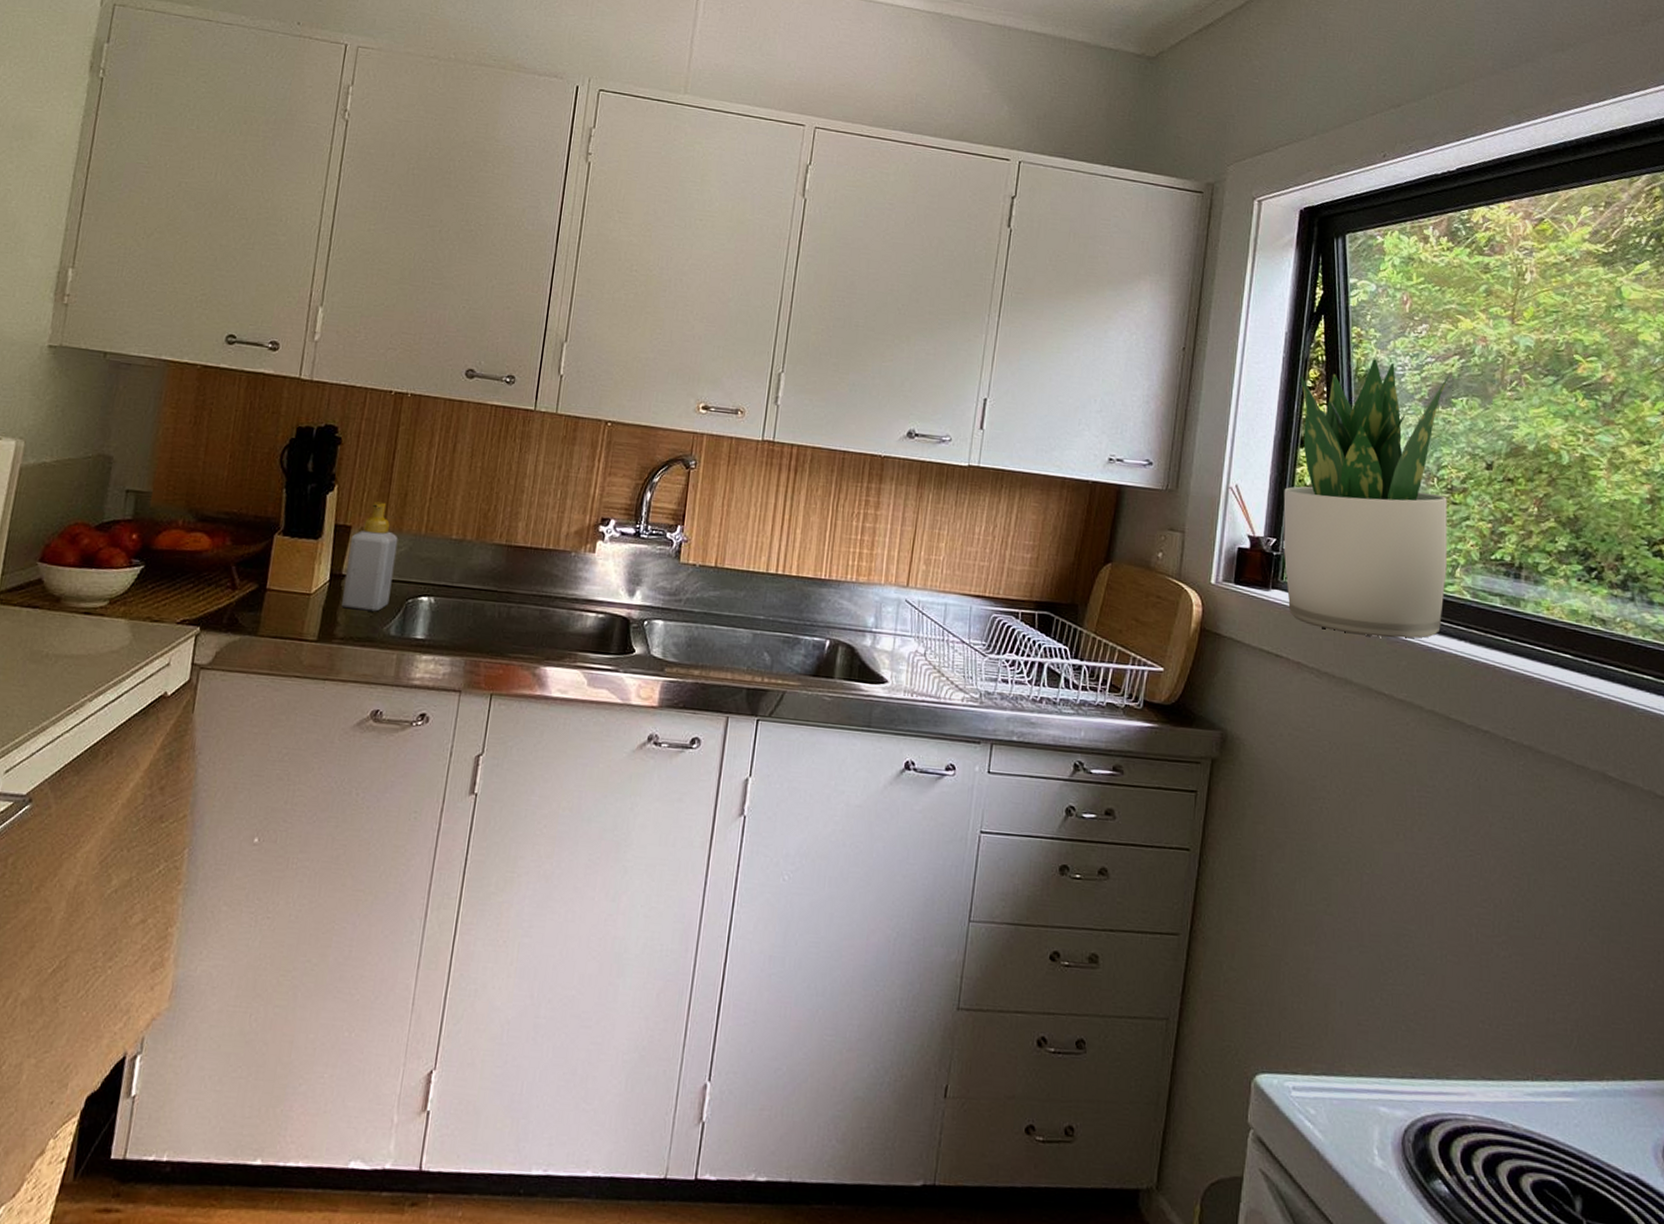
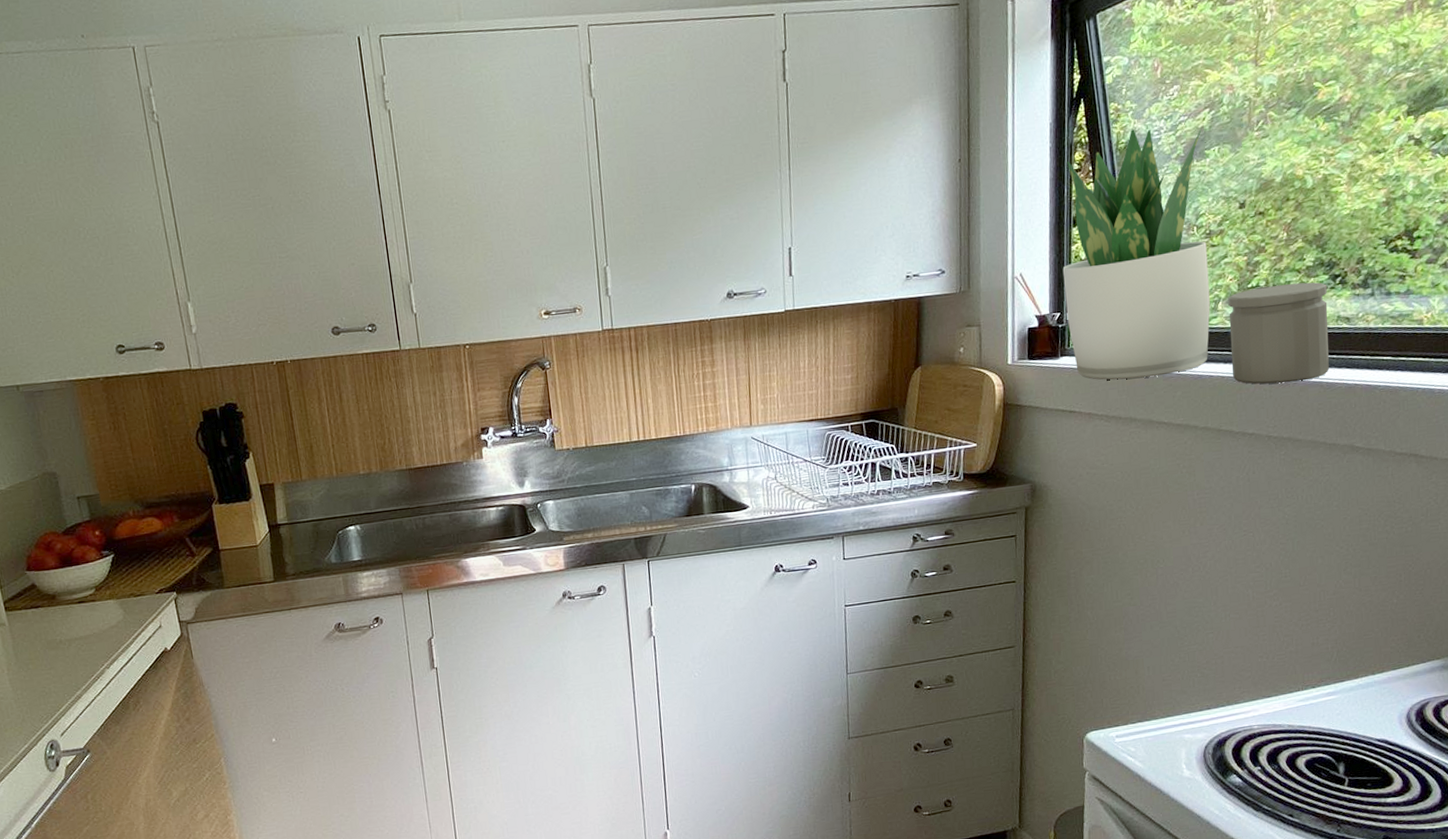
soap bottle: present [341,501,398,612] -> none [276,457,324,551]
jar: none [1467,561,1581,682] -> present [1228,282,1329,384]

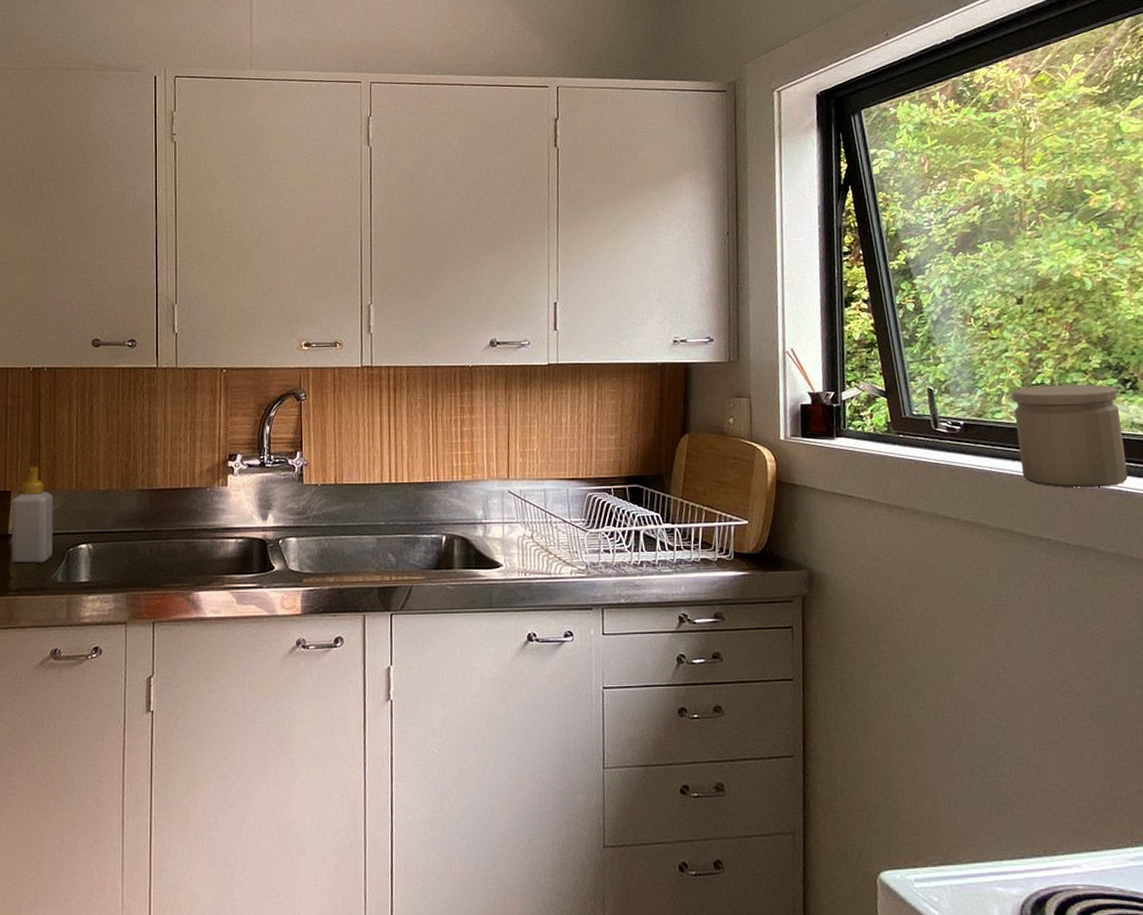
soap bottle: none [276,457,324,551] -> present [11,466,53,564]
planter: present [1062,129,1210,380] -> none [835,219,995,468]

